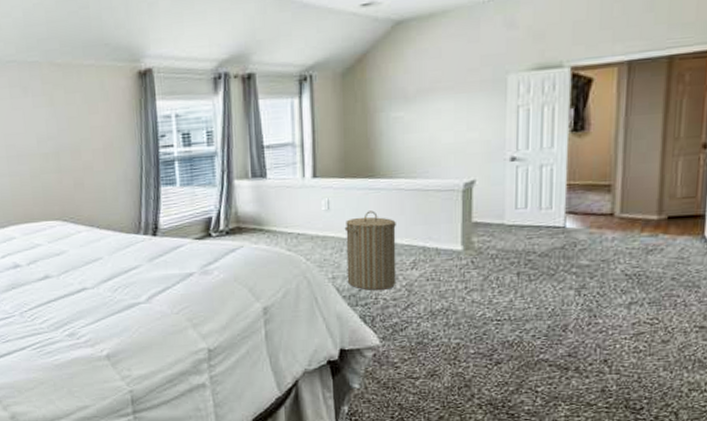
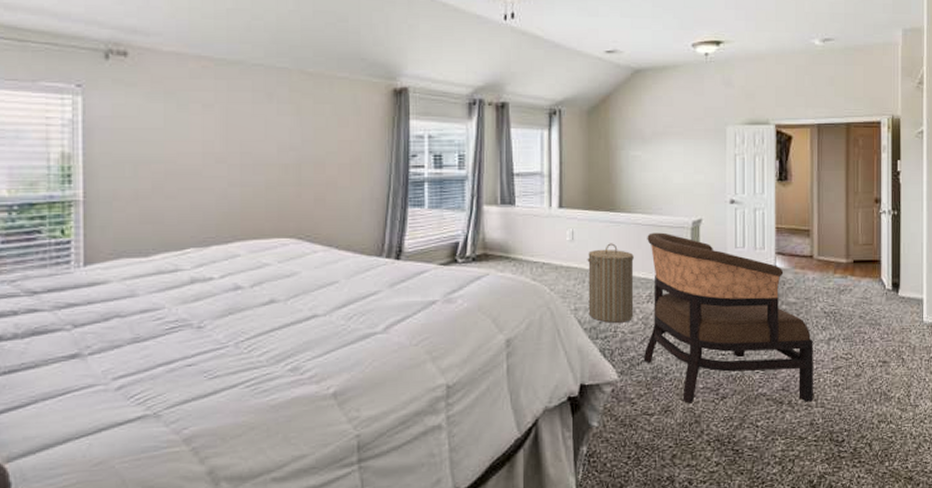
armchair: none [407,196,610,369] -> present [643,232,813,404]

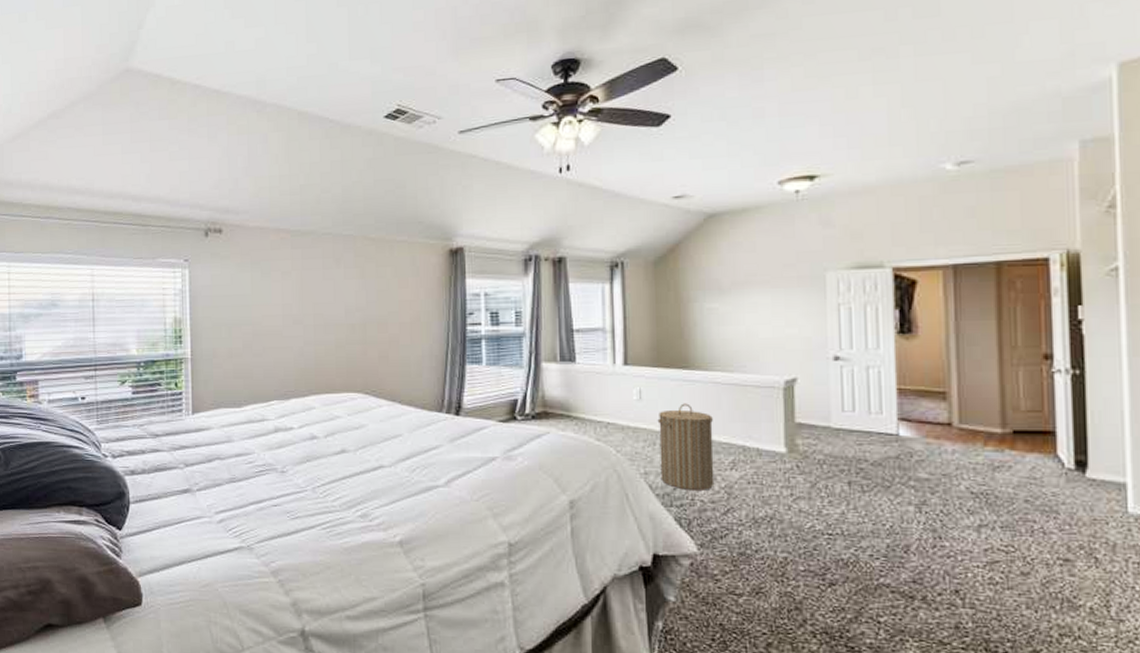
armchair: present [643,232,813,404] -> none [727,392,958,600]

